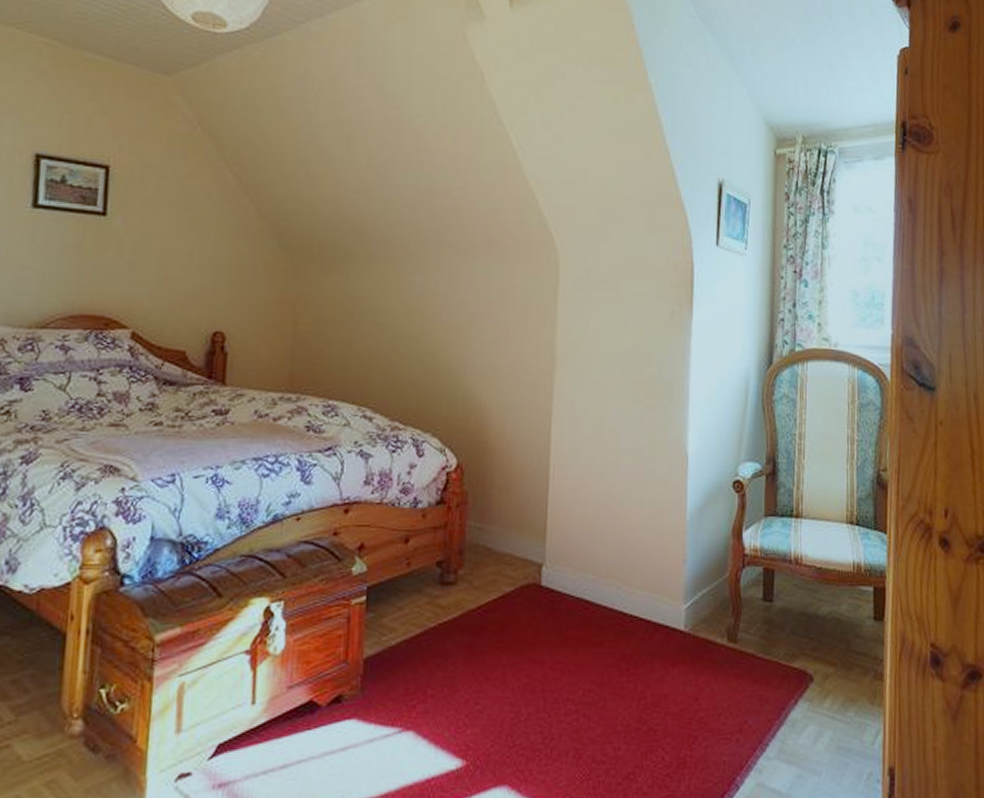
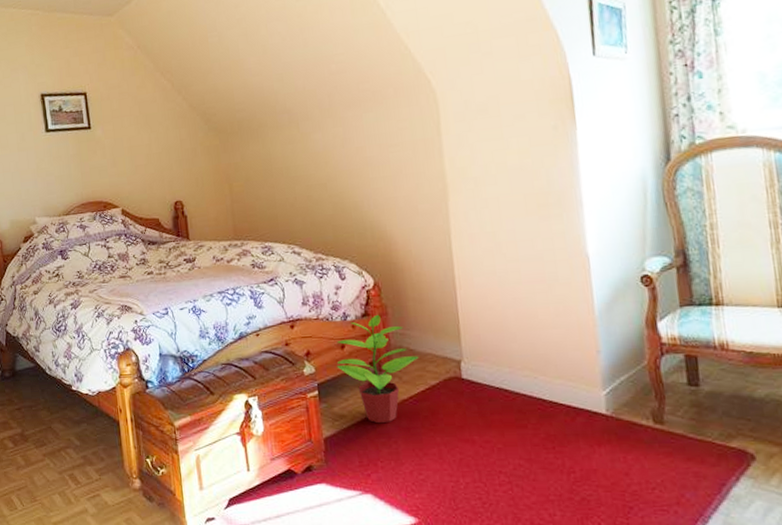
potted plant: none [395,502,496,640] -> present [336,314,419,424]

